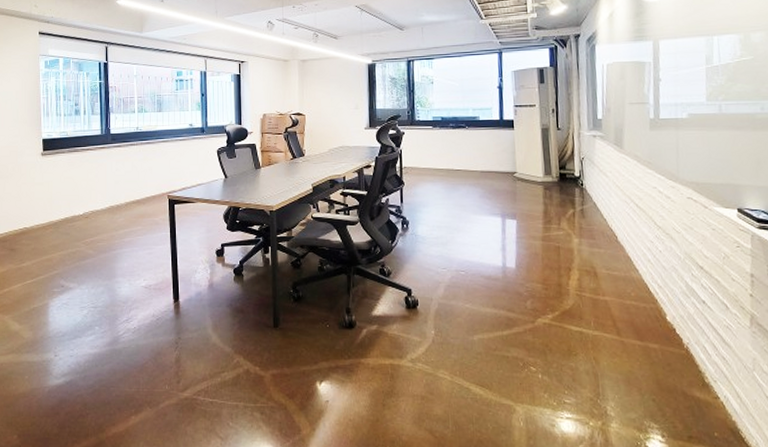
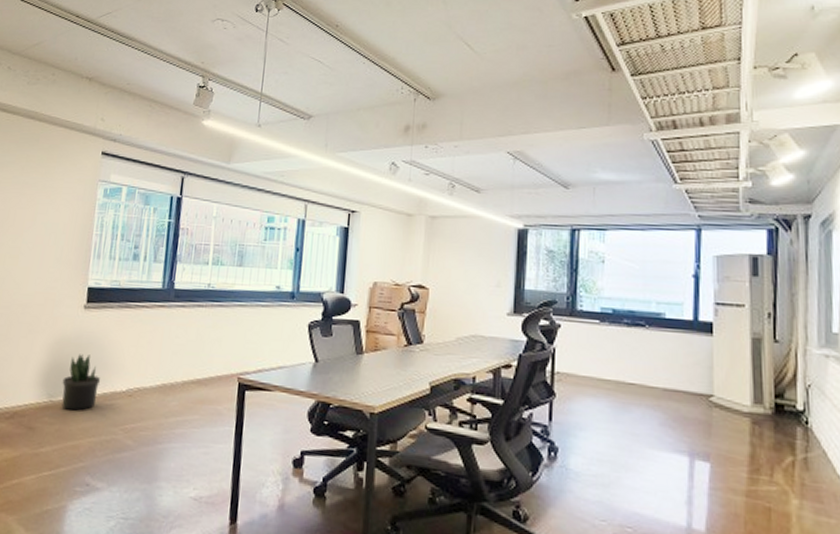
planter: none [32,190,62,233] -> present [61,354,101,411]

